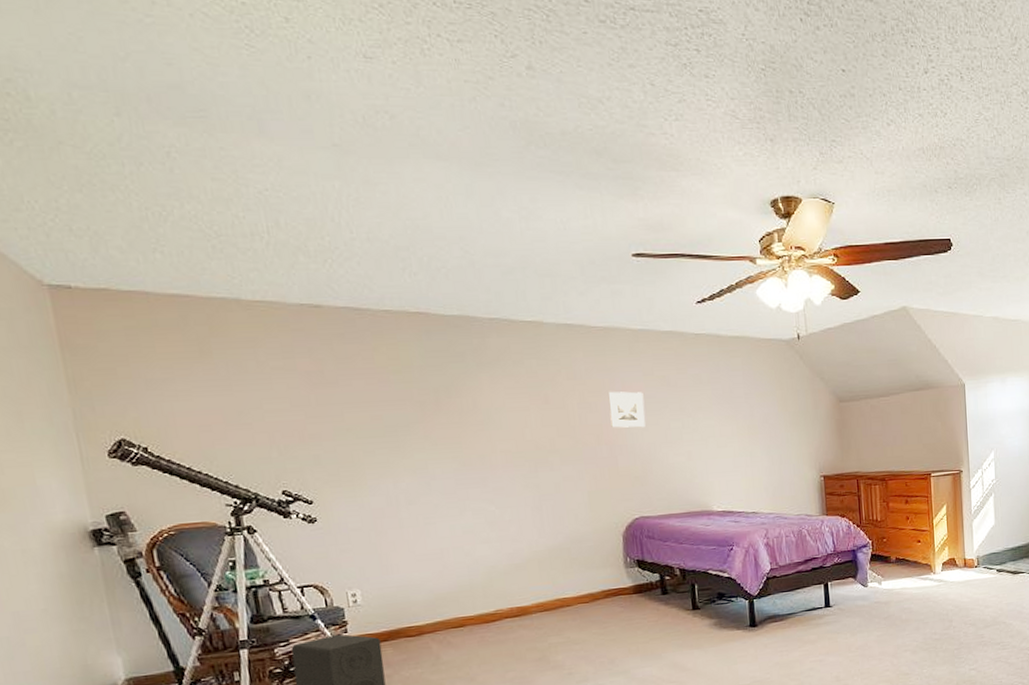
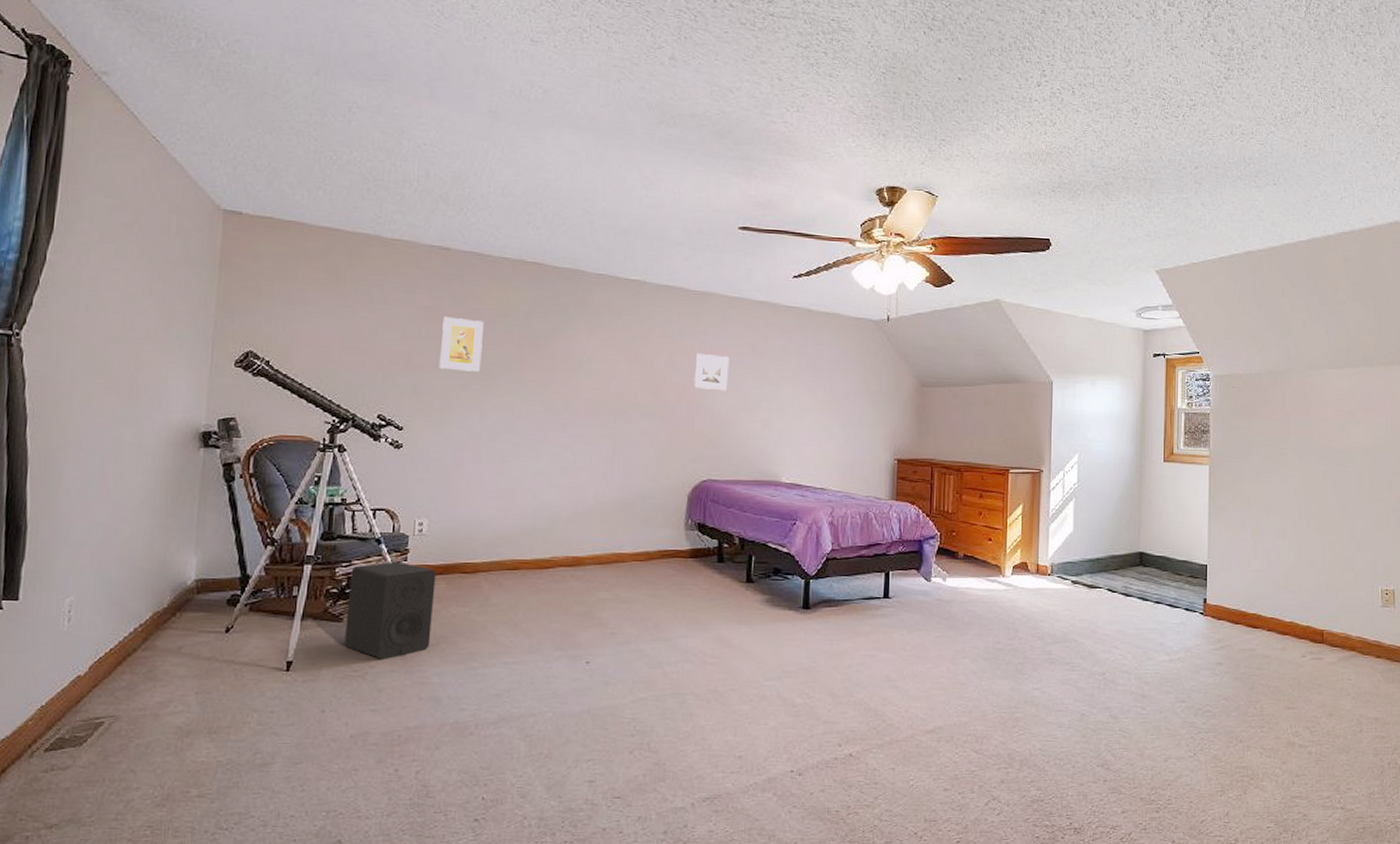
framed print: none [331,380,383,436] -> present [439,316,484,372]

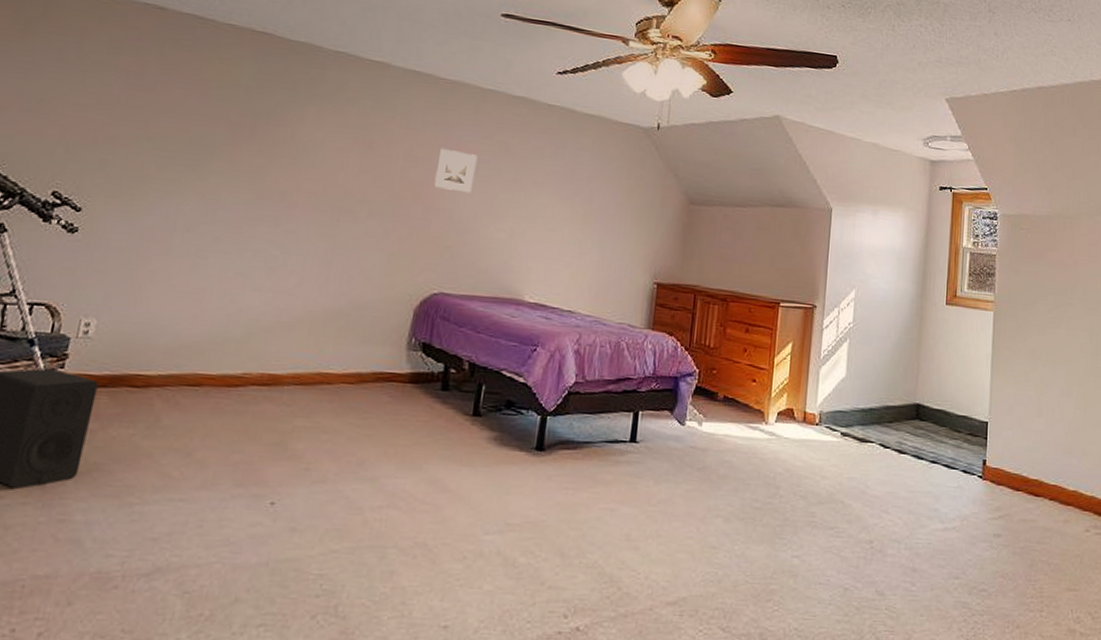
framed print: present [439,316,484,372] -> none [135,84,196,150]

